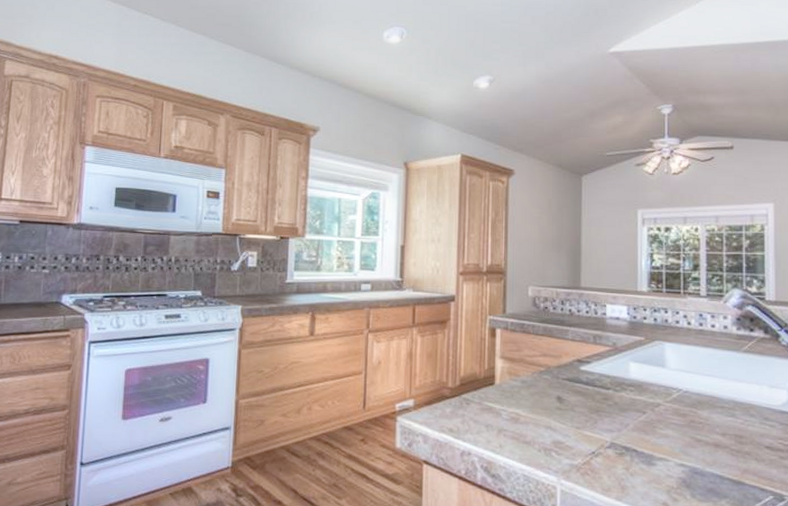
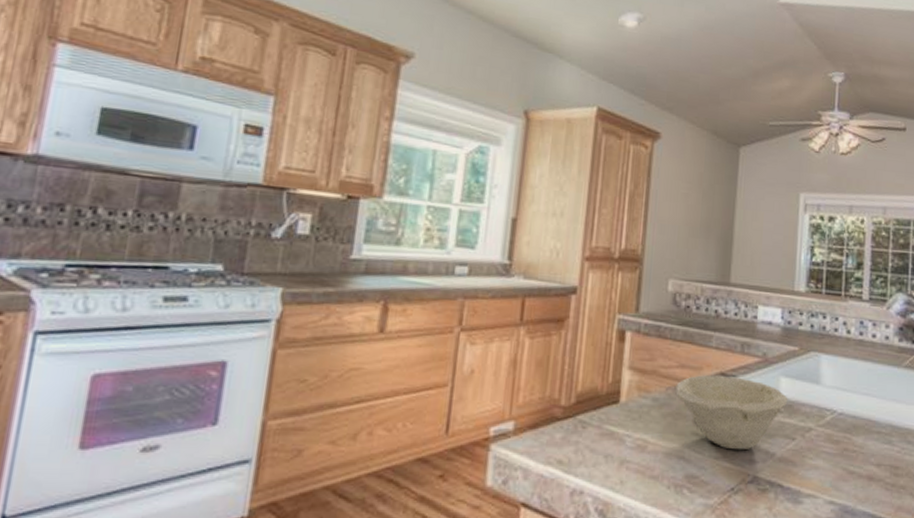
bowl: none [540,362,638,422] -> present [676,375,788,450]

